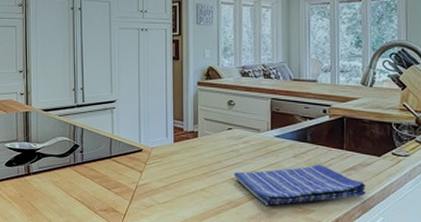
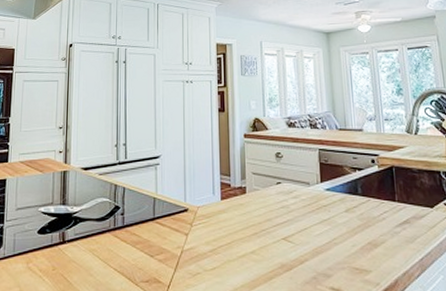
dish towel: present [233,165,366,205] -> none [284,219,423,267]

